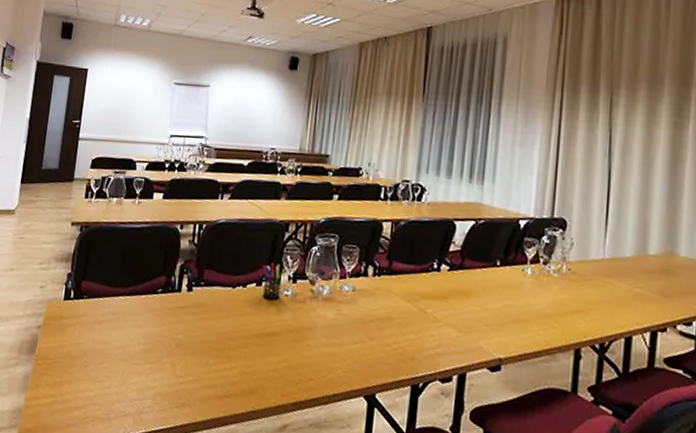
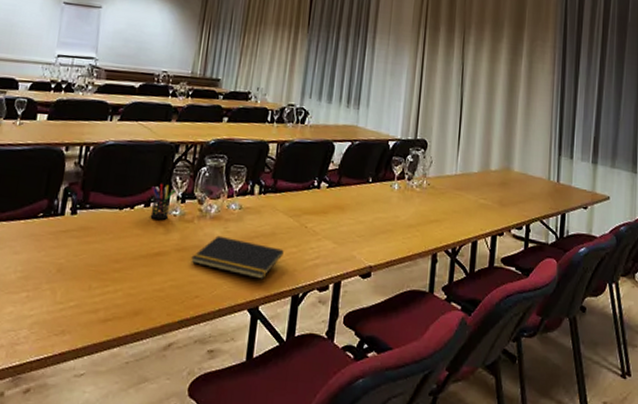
notepad: none [304,317,402,366] -> present [191,235,284,280]

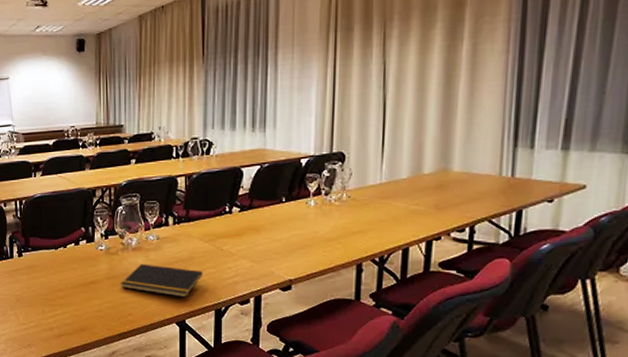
pen holder: present [150,183,176,220] -> none [78,224,98,254]

